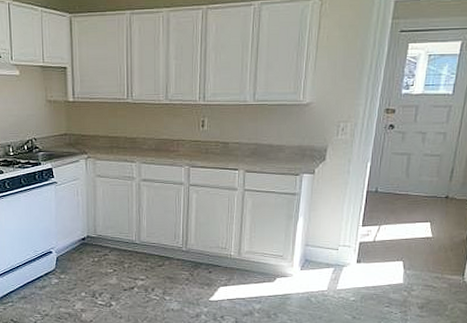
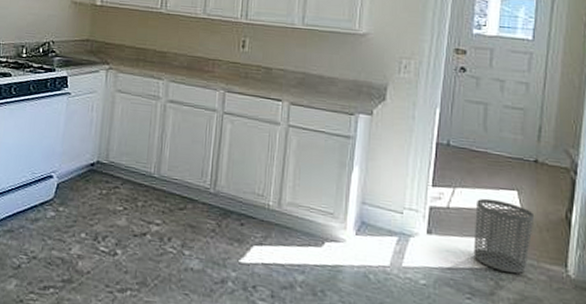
waste bin: none [392,231,442,285] -> present [473,198,535,274]

